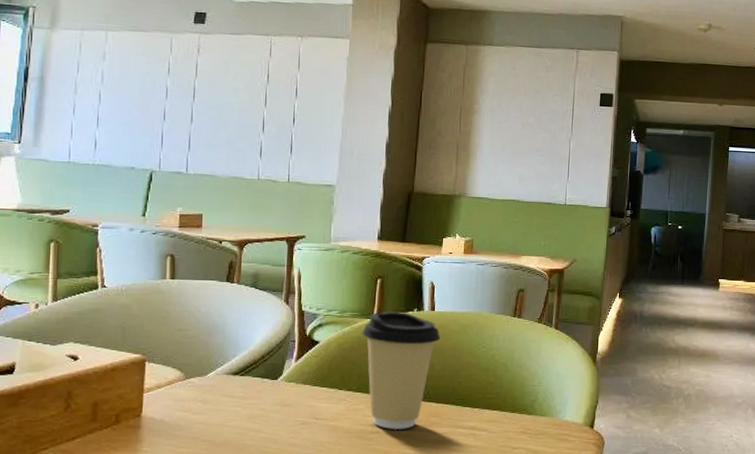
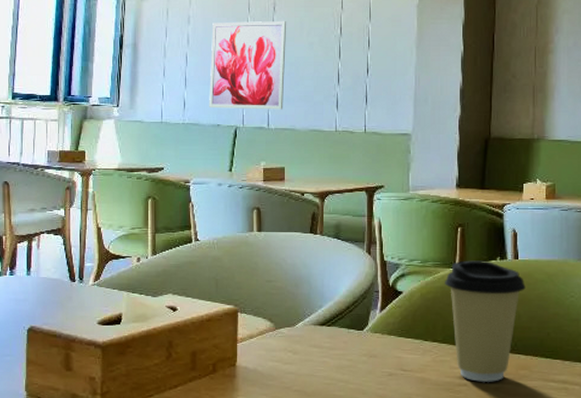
wall art: none [123,61,212,155] -> present [209,21,287,110]

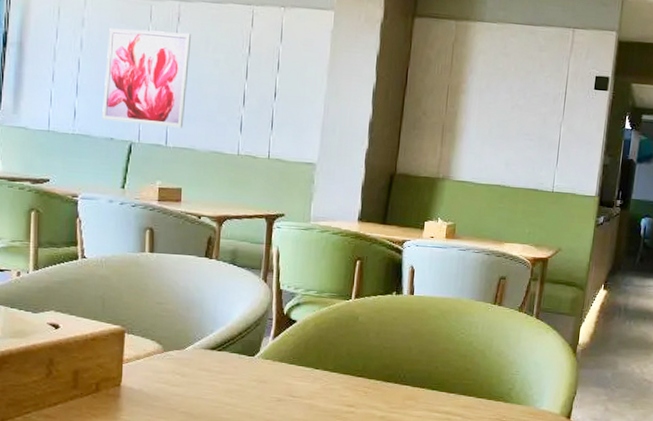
coffee cup: present [445,260,526,382] -> none [339,293,419,411]

